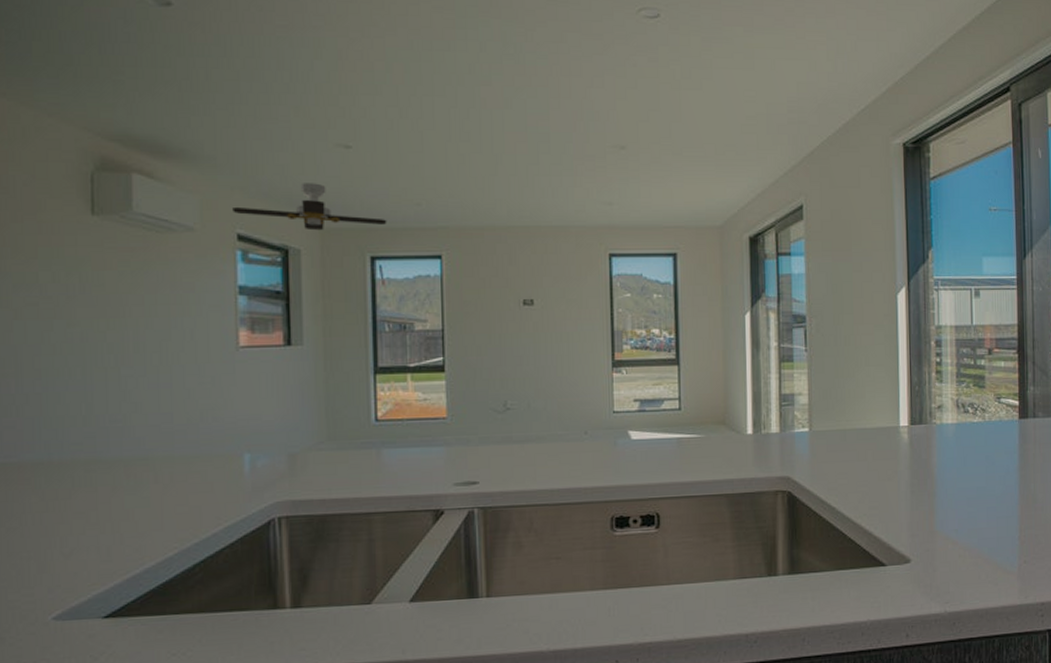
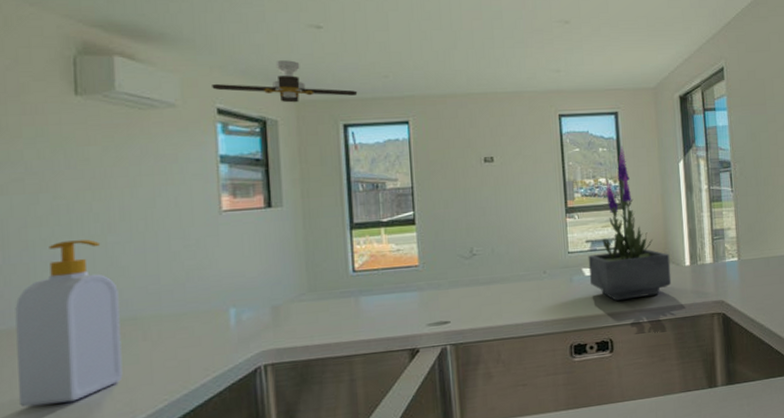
soap bottle: none [27,371,133,546] -> present [15,239,123,407]
potted plant: none [635,292,730,470] -> present [588,146,672,301]

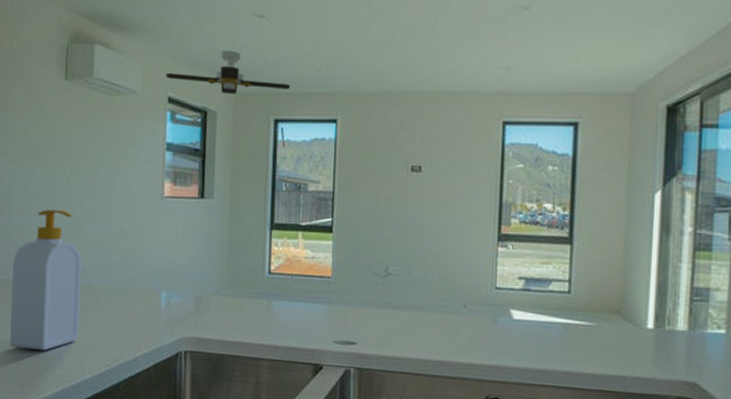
potted plant: present [588,146,672,301] -> none [517,165,627,359]

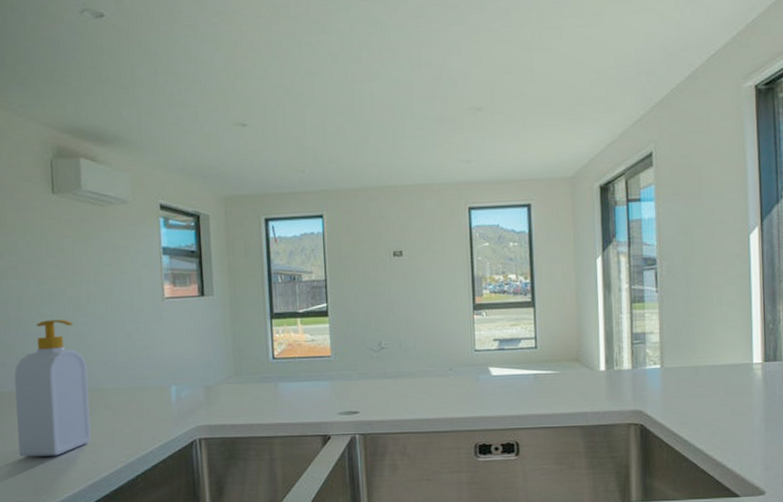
ceiling fan: present [166,51,291,94] -> none [156,158,278,199]

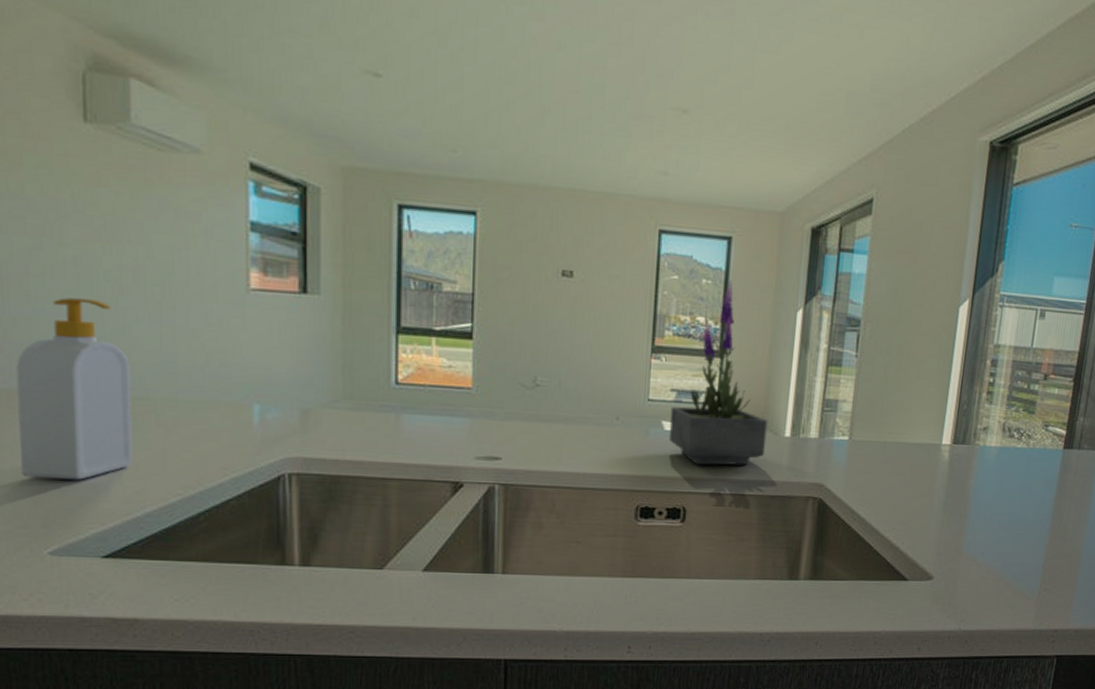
potted plant: none [495,240,584,403] -> present [668,280,768,466]

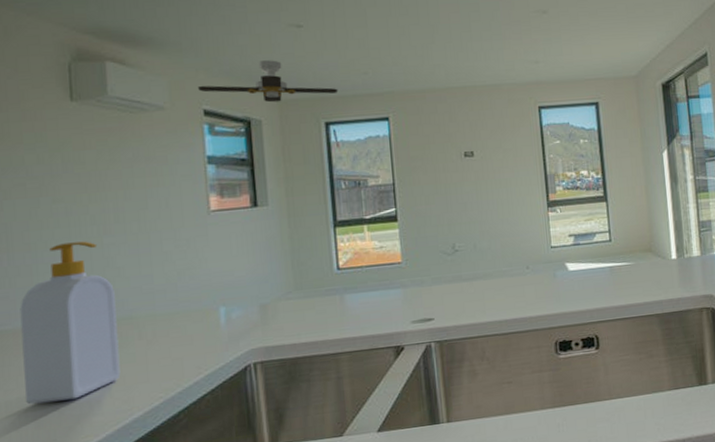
ceiling fan: none [245,111,418,170] -> present [198,60,338,103]
potted plant: present [668,280,768,466] -> none [571,137,658,296]

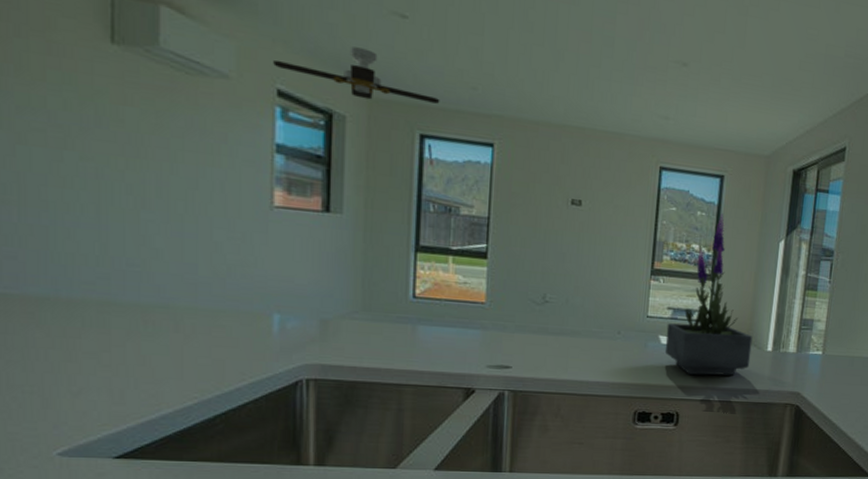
soap bottle: present [20,241,121,405] -> none [30,208,150,383]
potted plant: none [571,137,658,296] -> present [664,213,753,376]

